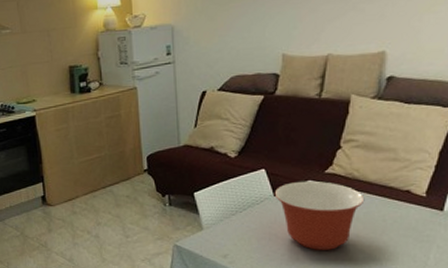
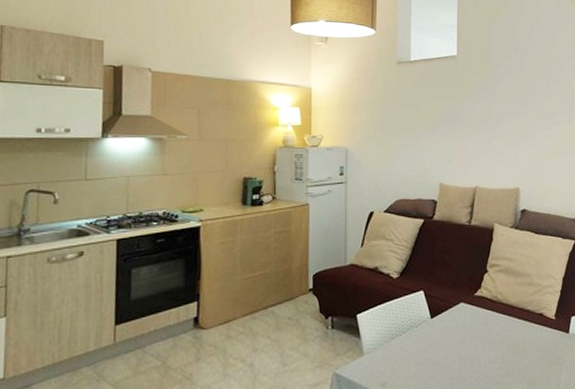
mixing bowl: present [274,181,365,250] -> none [431,303,508,375]

